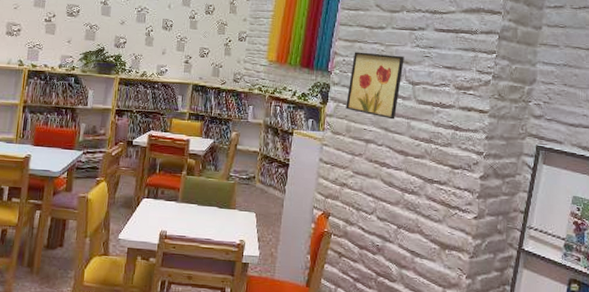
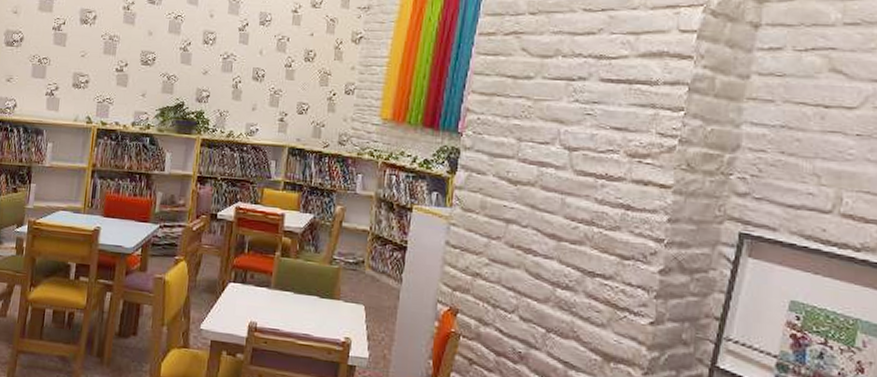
wall art: present [346,52,404,120] -> none [480,108,558,195]

